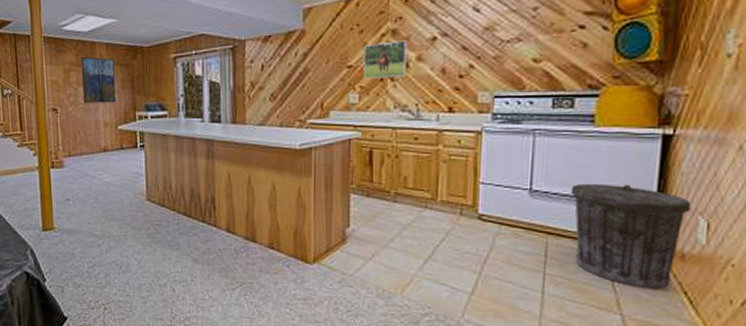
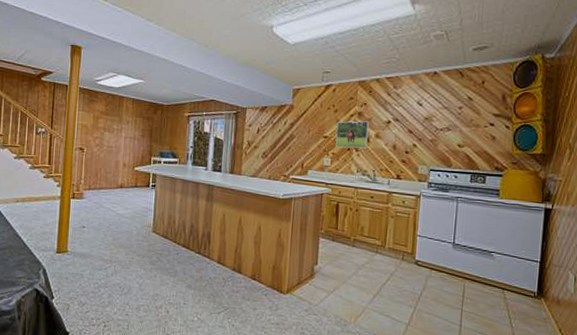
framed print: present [81,57,116,104] -> none [107,108,138,148]
trash can: present [570,183,692,290] -> none [482,241,564,327]

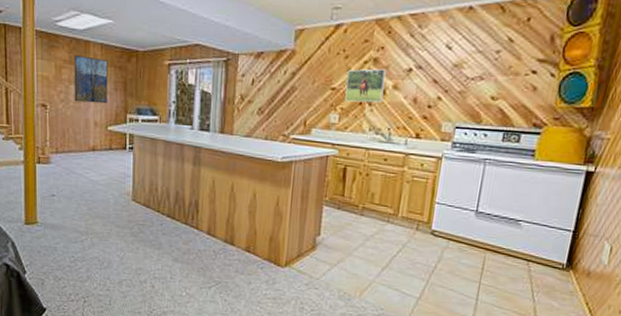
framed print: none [107,108,138,148] -> present [74,55,108,104]

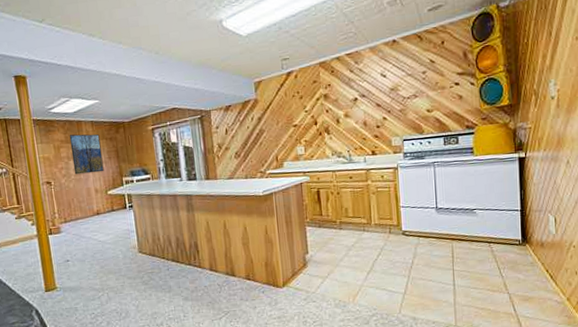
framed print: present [345,68,386,103] -> none [305,102,338,134]

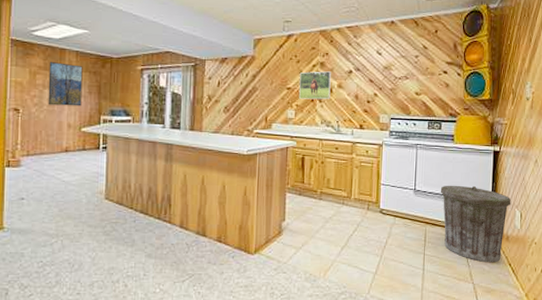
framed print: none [305,102,338,134] -> present [299,71,331,100]
trash can: none [463,196,543,272] -> present [440,185,511,263]

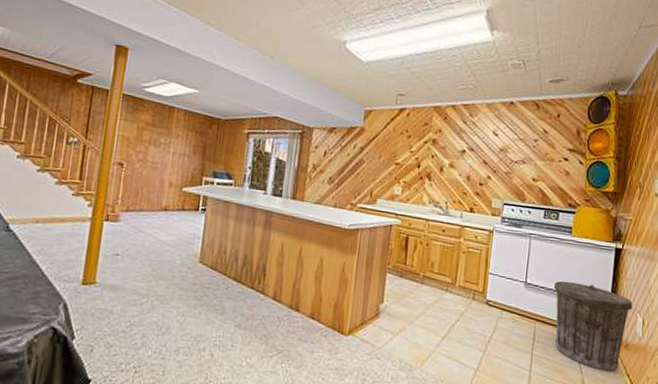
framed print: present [48,62,83,107] -> none [152,119,190,166]
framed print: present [299,71,331,100] -> none [407,148,443,179]

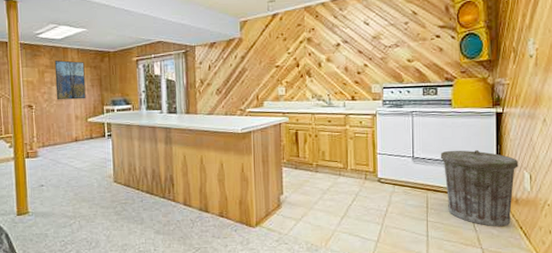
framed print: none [152,119,190,166] -> present [54,60,86,100]

